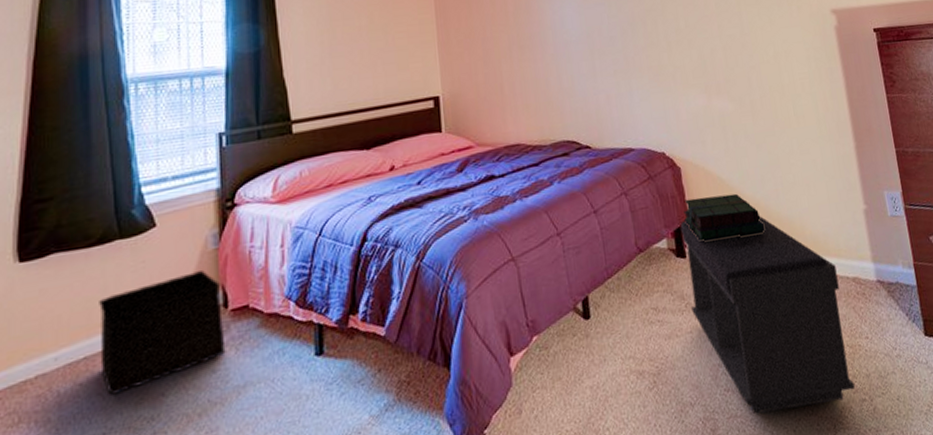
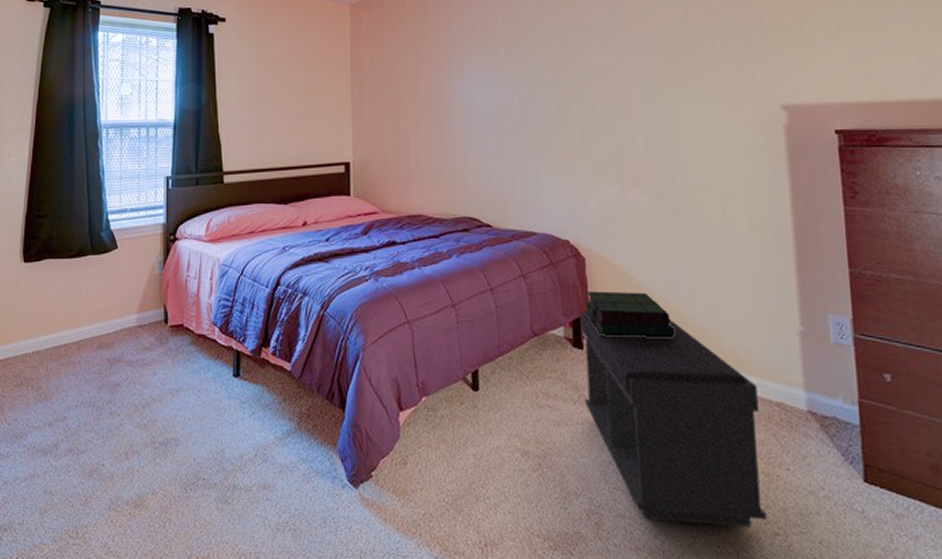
storage bin: present [99,270,226,397] -> none [76,290,165,378]

